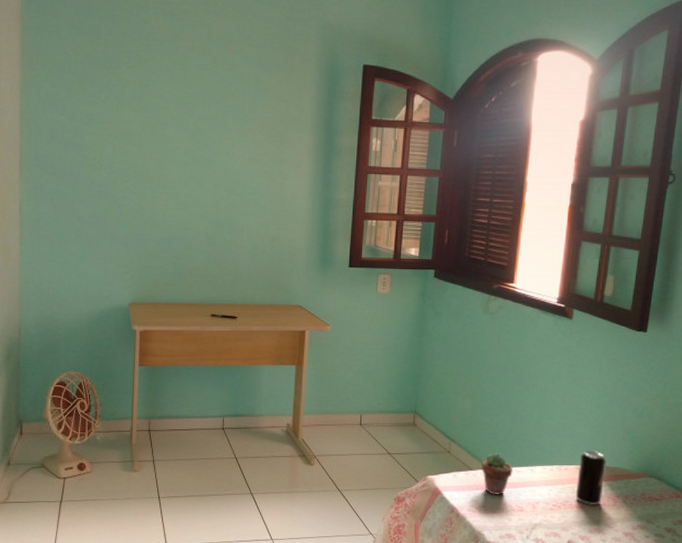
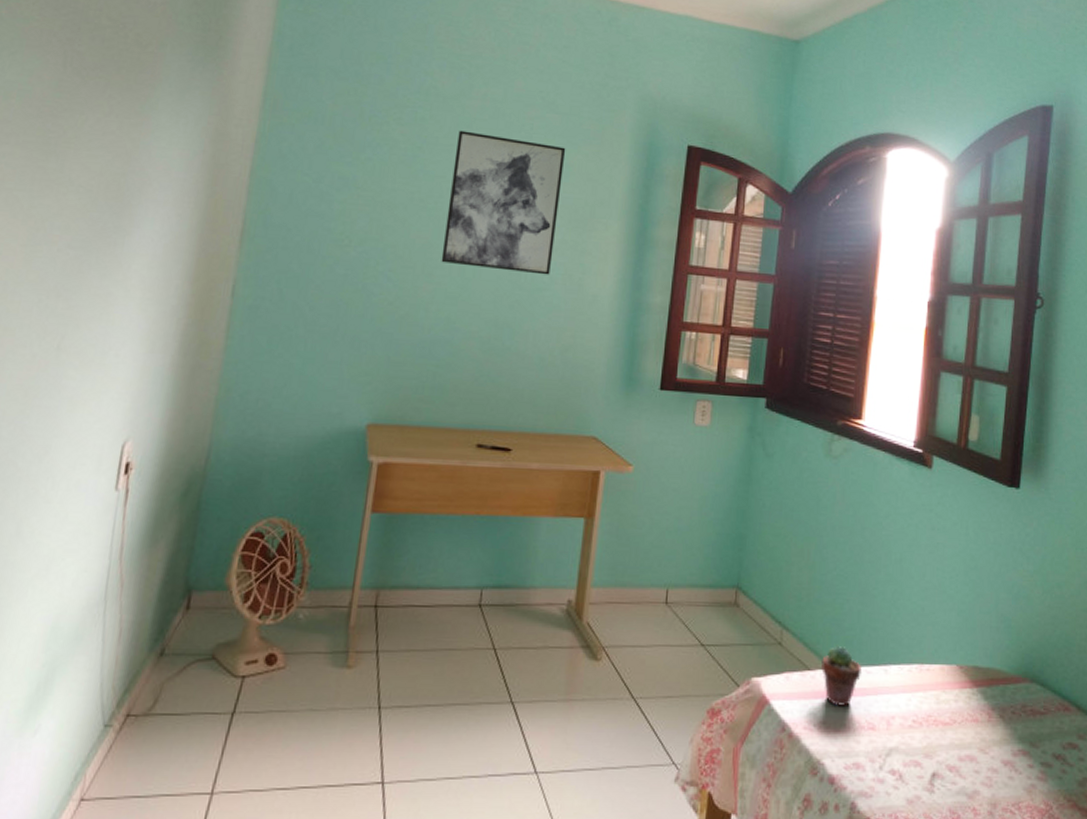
wall art: none [171,68,262,182] -> present [441,130,566,275]
beverage can: present [575,450,606,505] -> none [940,644,977,721]

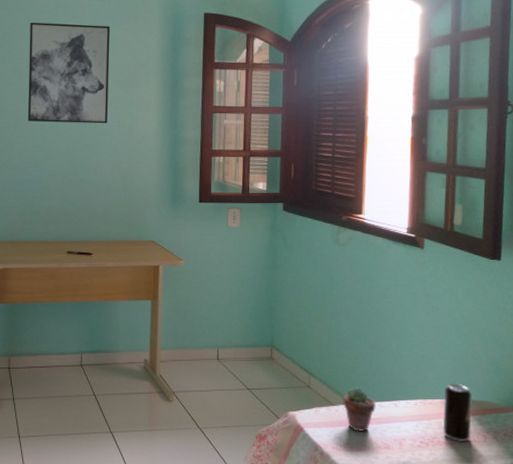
beverage can: none [940,644,977,721] -> present [443,383,472,442]

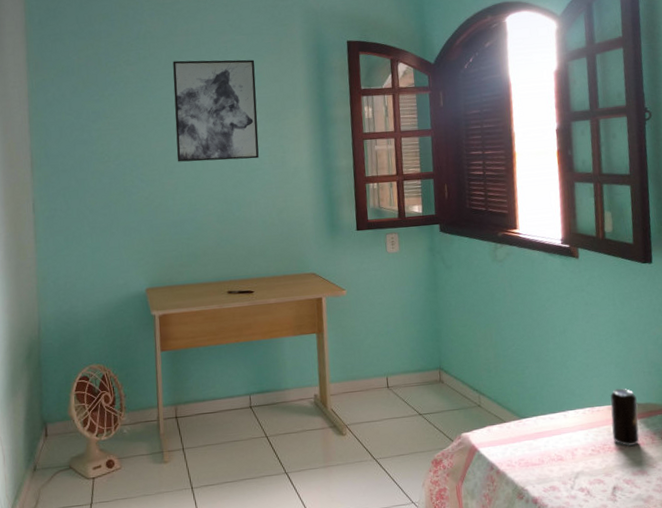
potted succulent: present [343,386,376,433] -> none [513,401,546,447]

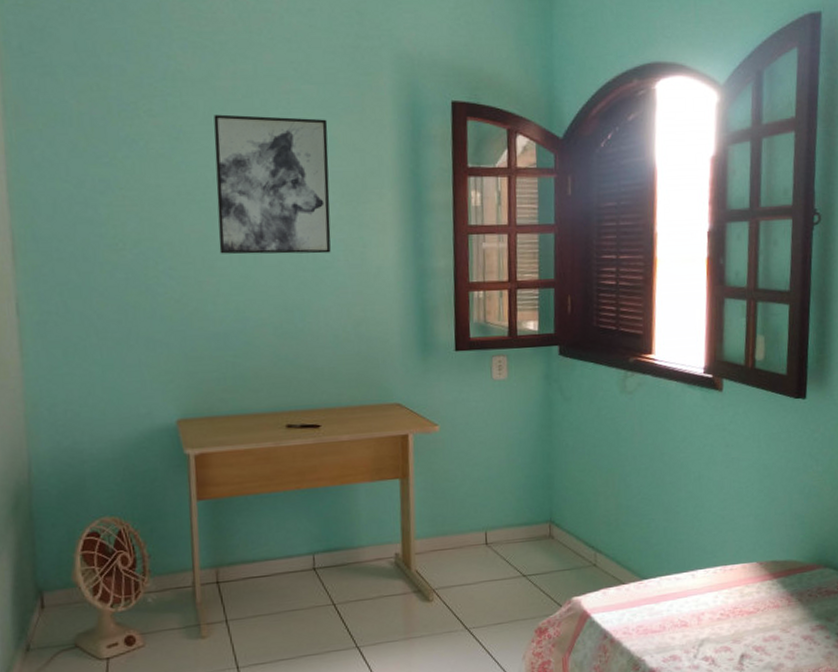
beverage can: present [610,388,640,446] -> none [744,543,776,609]

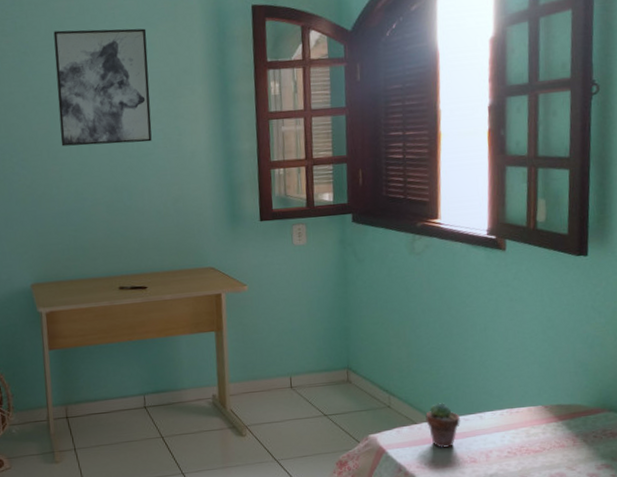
potted succulent: none [634,559,671,612] -> present [425,402,460,449]

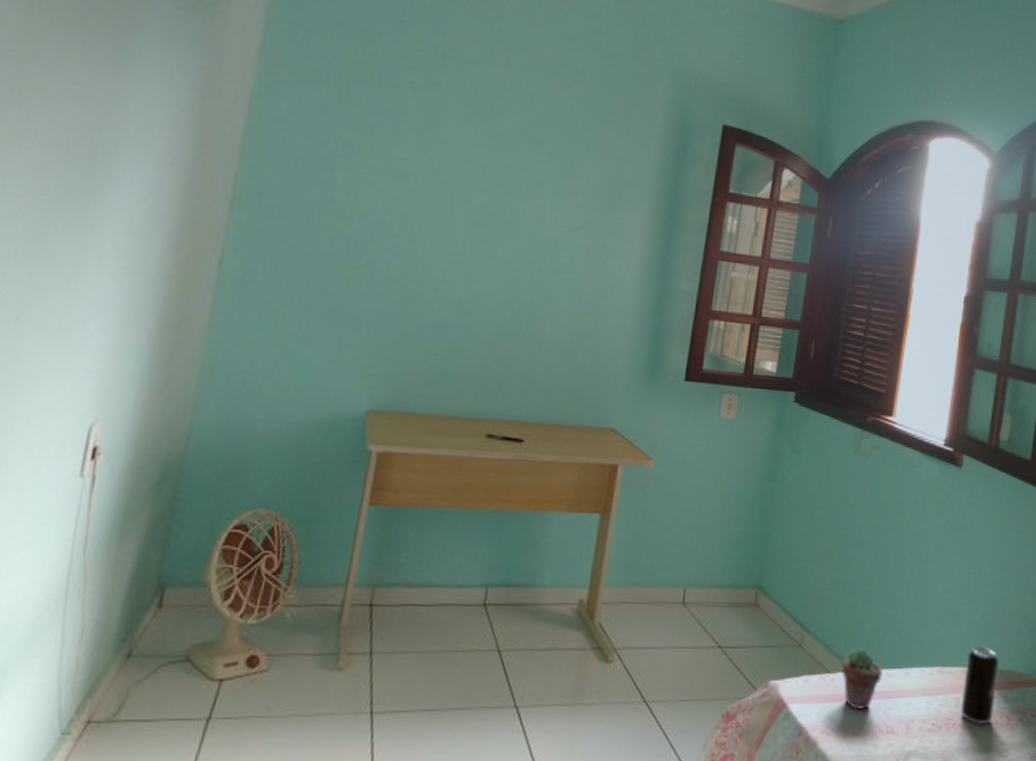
wall art: present [53,28,152,147] -> none [453,98,593,257]
beverage can: none [530,389,561,448] -> present [960,646,999,724]

